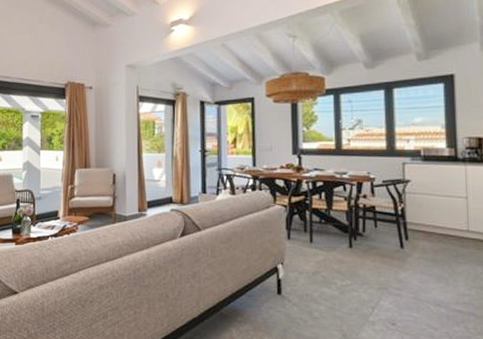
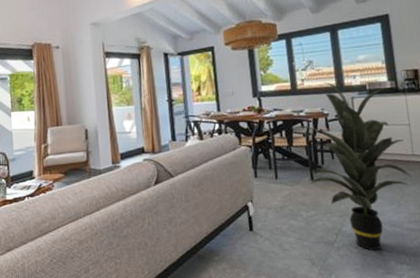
indoor plant: none [331,144,465,330] -> present [291,82,412,251]

